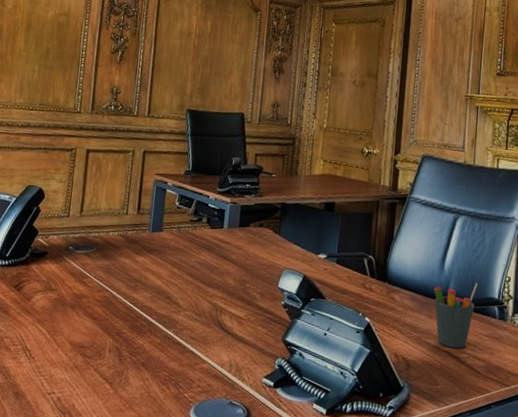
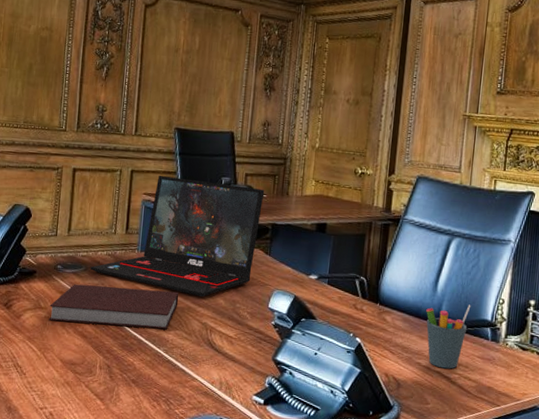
notebook: none [59,265,190,311] -> present [49,284,179,330]
laptop: none [101,155,274,278] -> present [90,175,265,297]

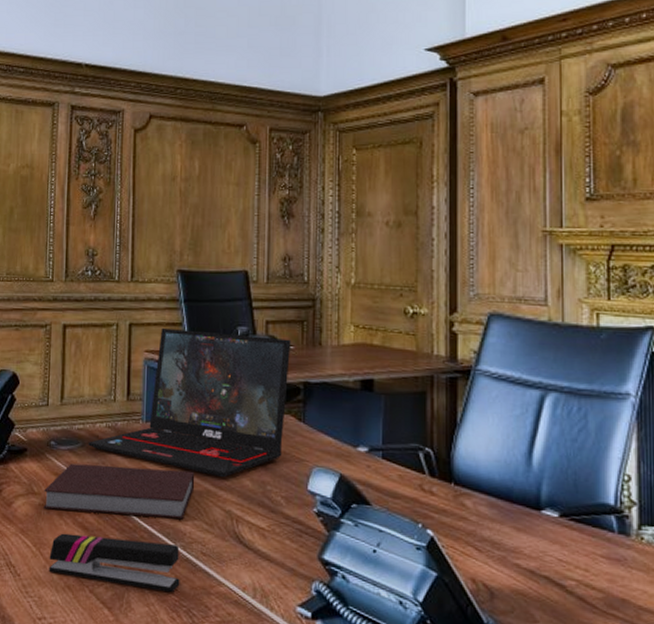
stapler: none [51,340,163,387] -> present [49,533,180,593]
pen holder: present [426,304,471,369] -> none [520,483,583,573]

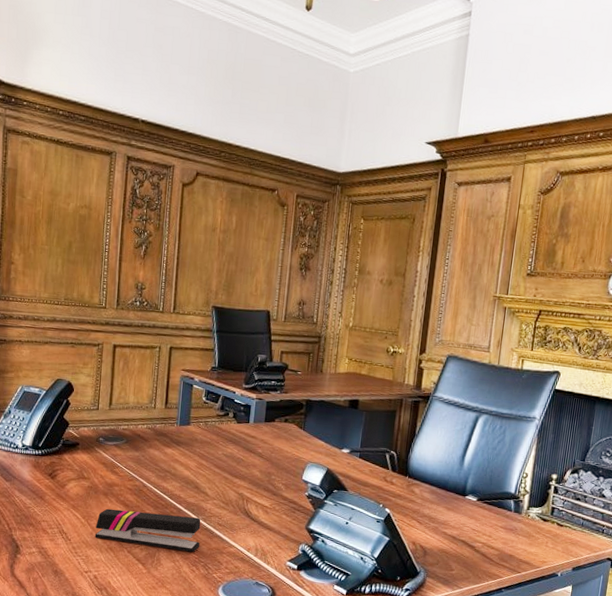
notebook: present [43,463,195,520] -> none [92,456,217,500]
laptop: present [88,327,291,478] -> none [131,352,300,469]

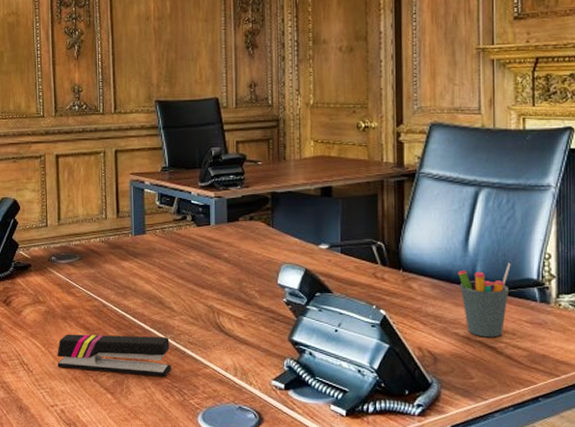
pen holder: none [452,478,496,538] -> present [458,263,511,338]

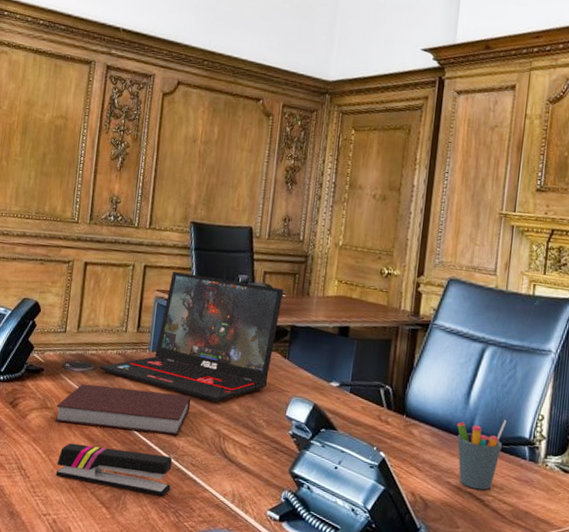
notebook: none [49,274,180,316] -> present [55,383,192,436]
laptop: none [85,152,259,278] -> present [99,271,284,402]

